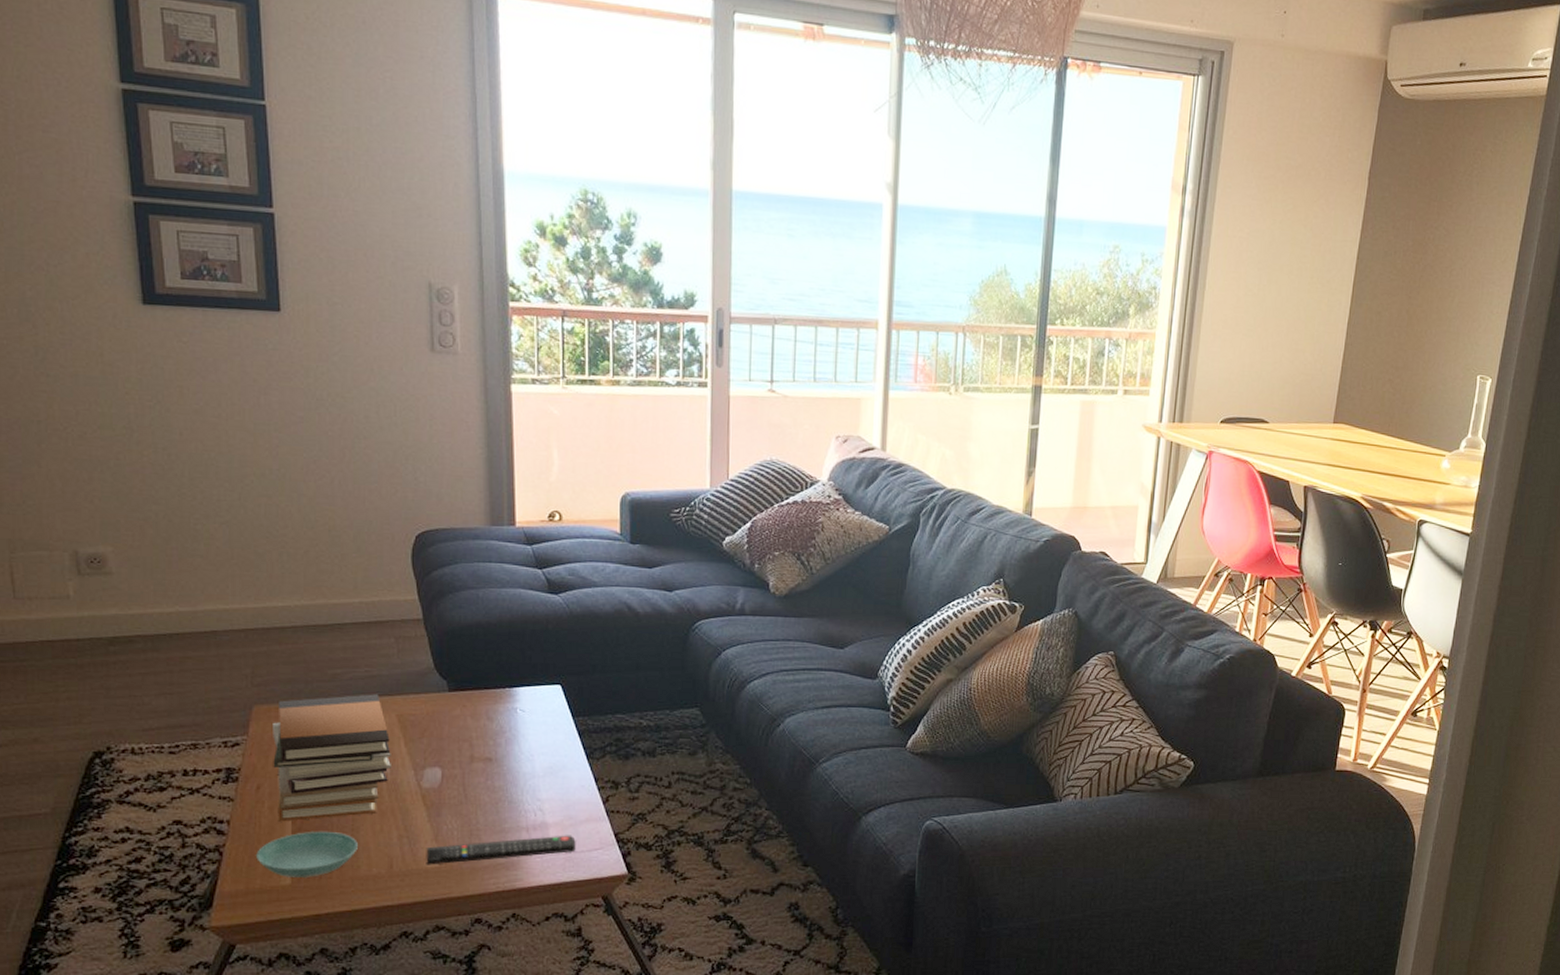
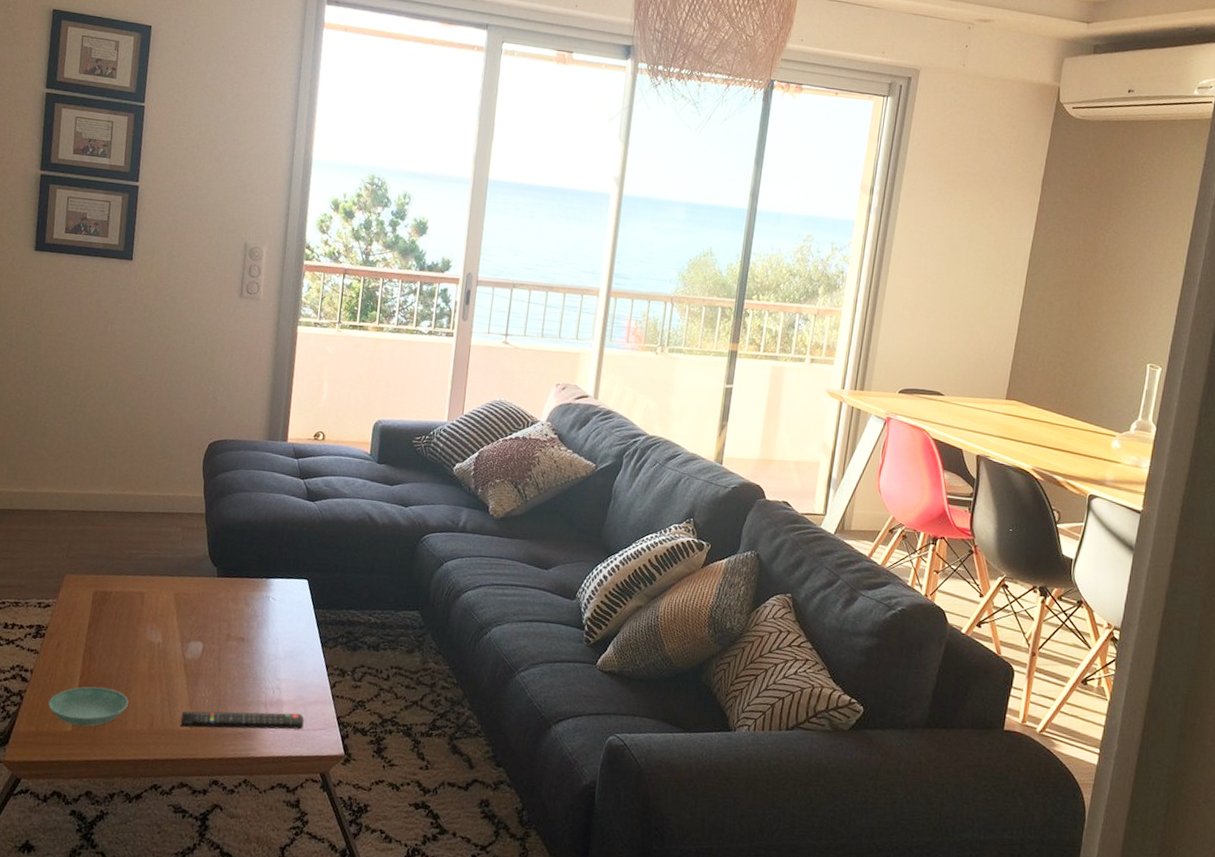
book stack: present [273,694,393,822] -> none [69,572,166,677]

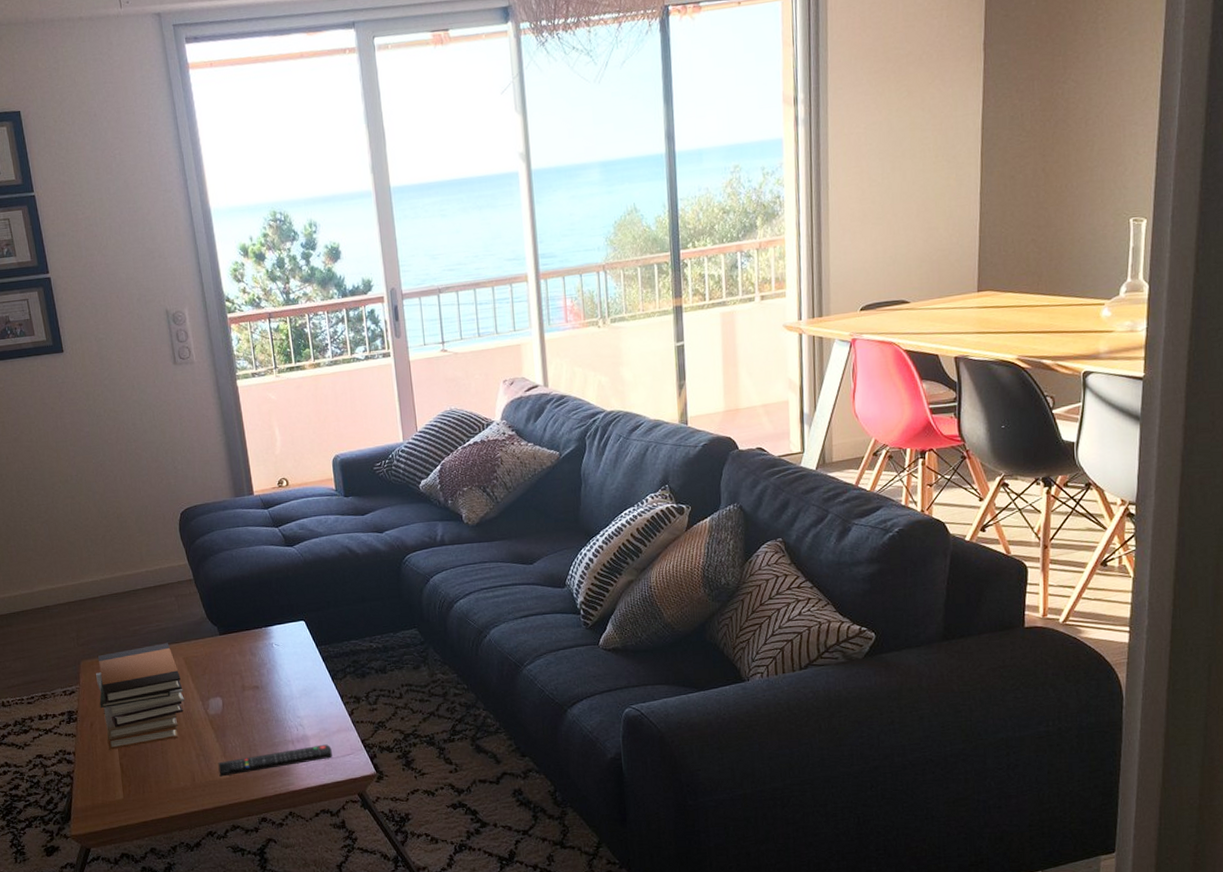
saucer: present [48,686,129,727] -> none [96,755,168,793]
book stack: none [69,572,166,677] -> present [96,643,185,750]

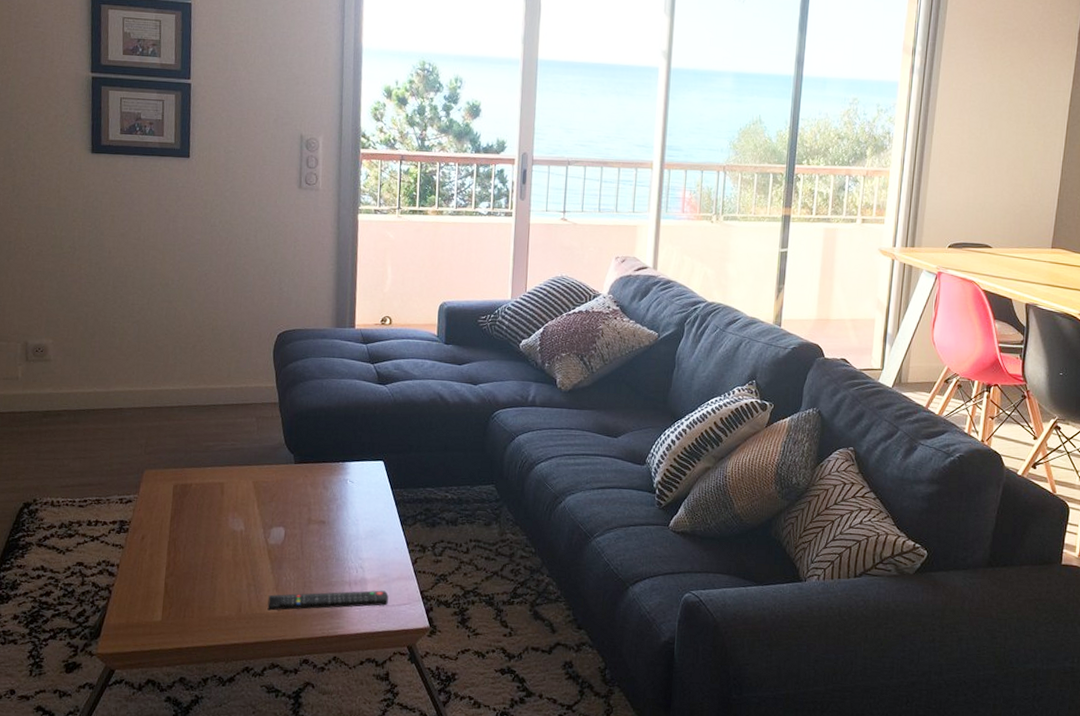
book stack: present [96,643,185,750] -> none [155,463,247,568]

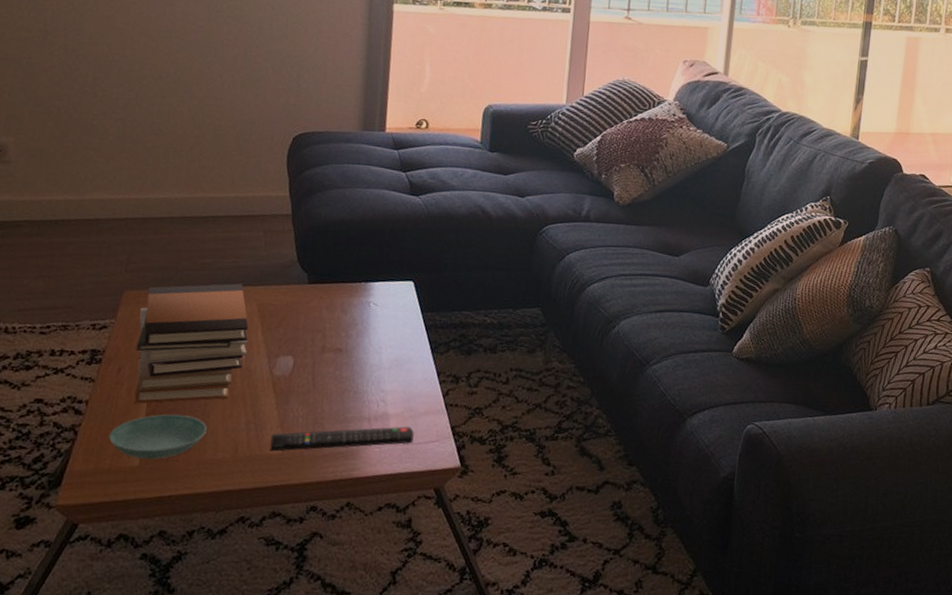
saucer: none [137,577,215,616] -> present [109,414,207,460]
book stack: none [155,463,247,568] -> present [134,283,249,404]

